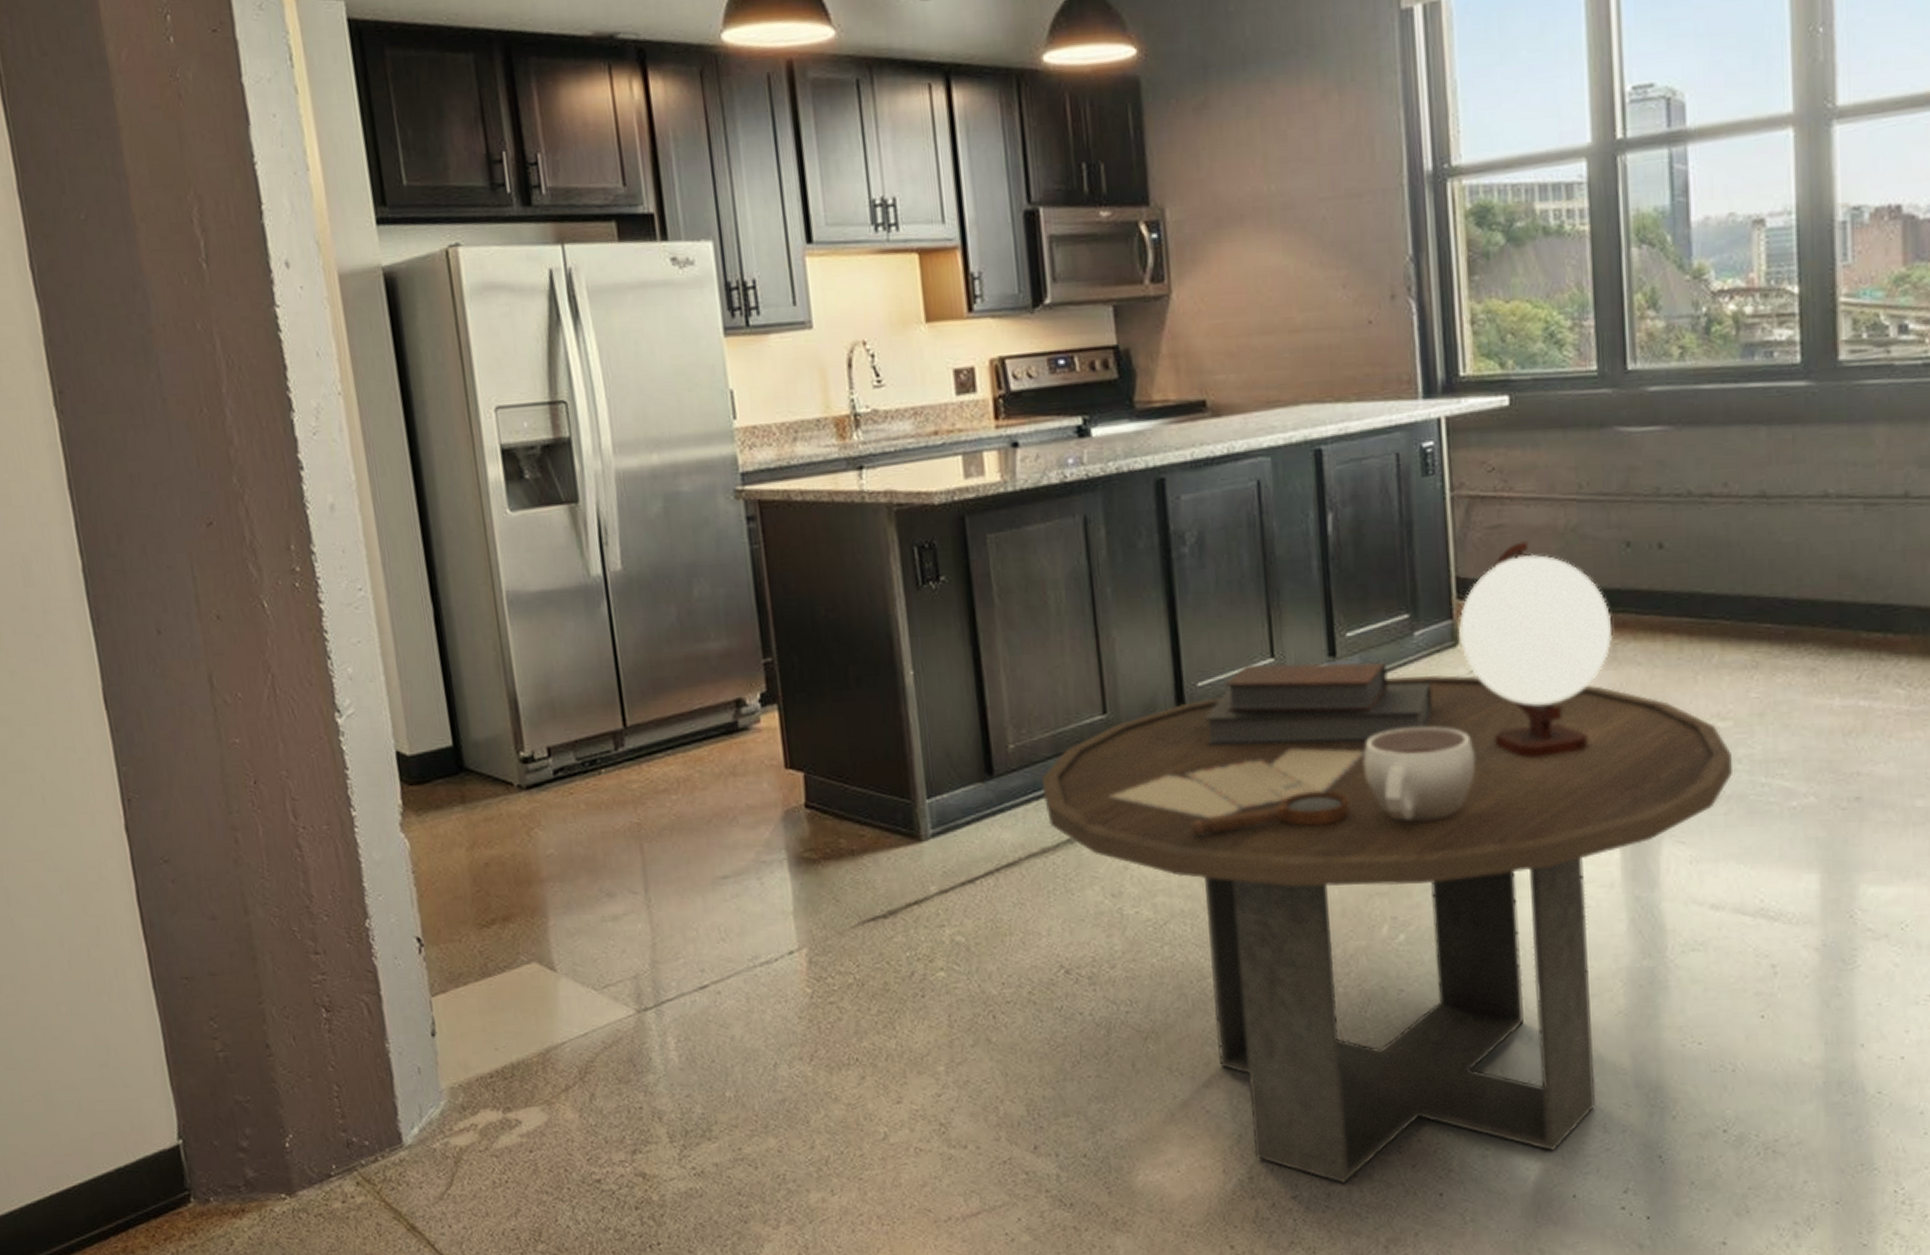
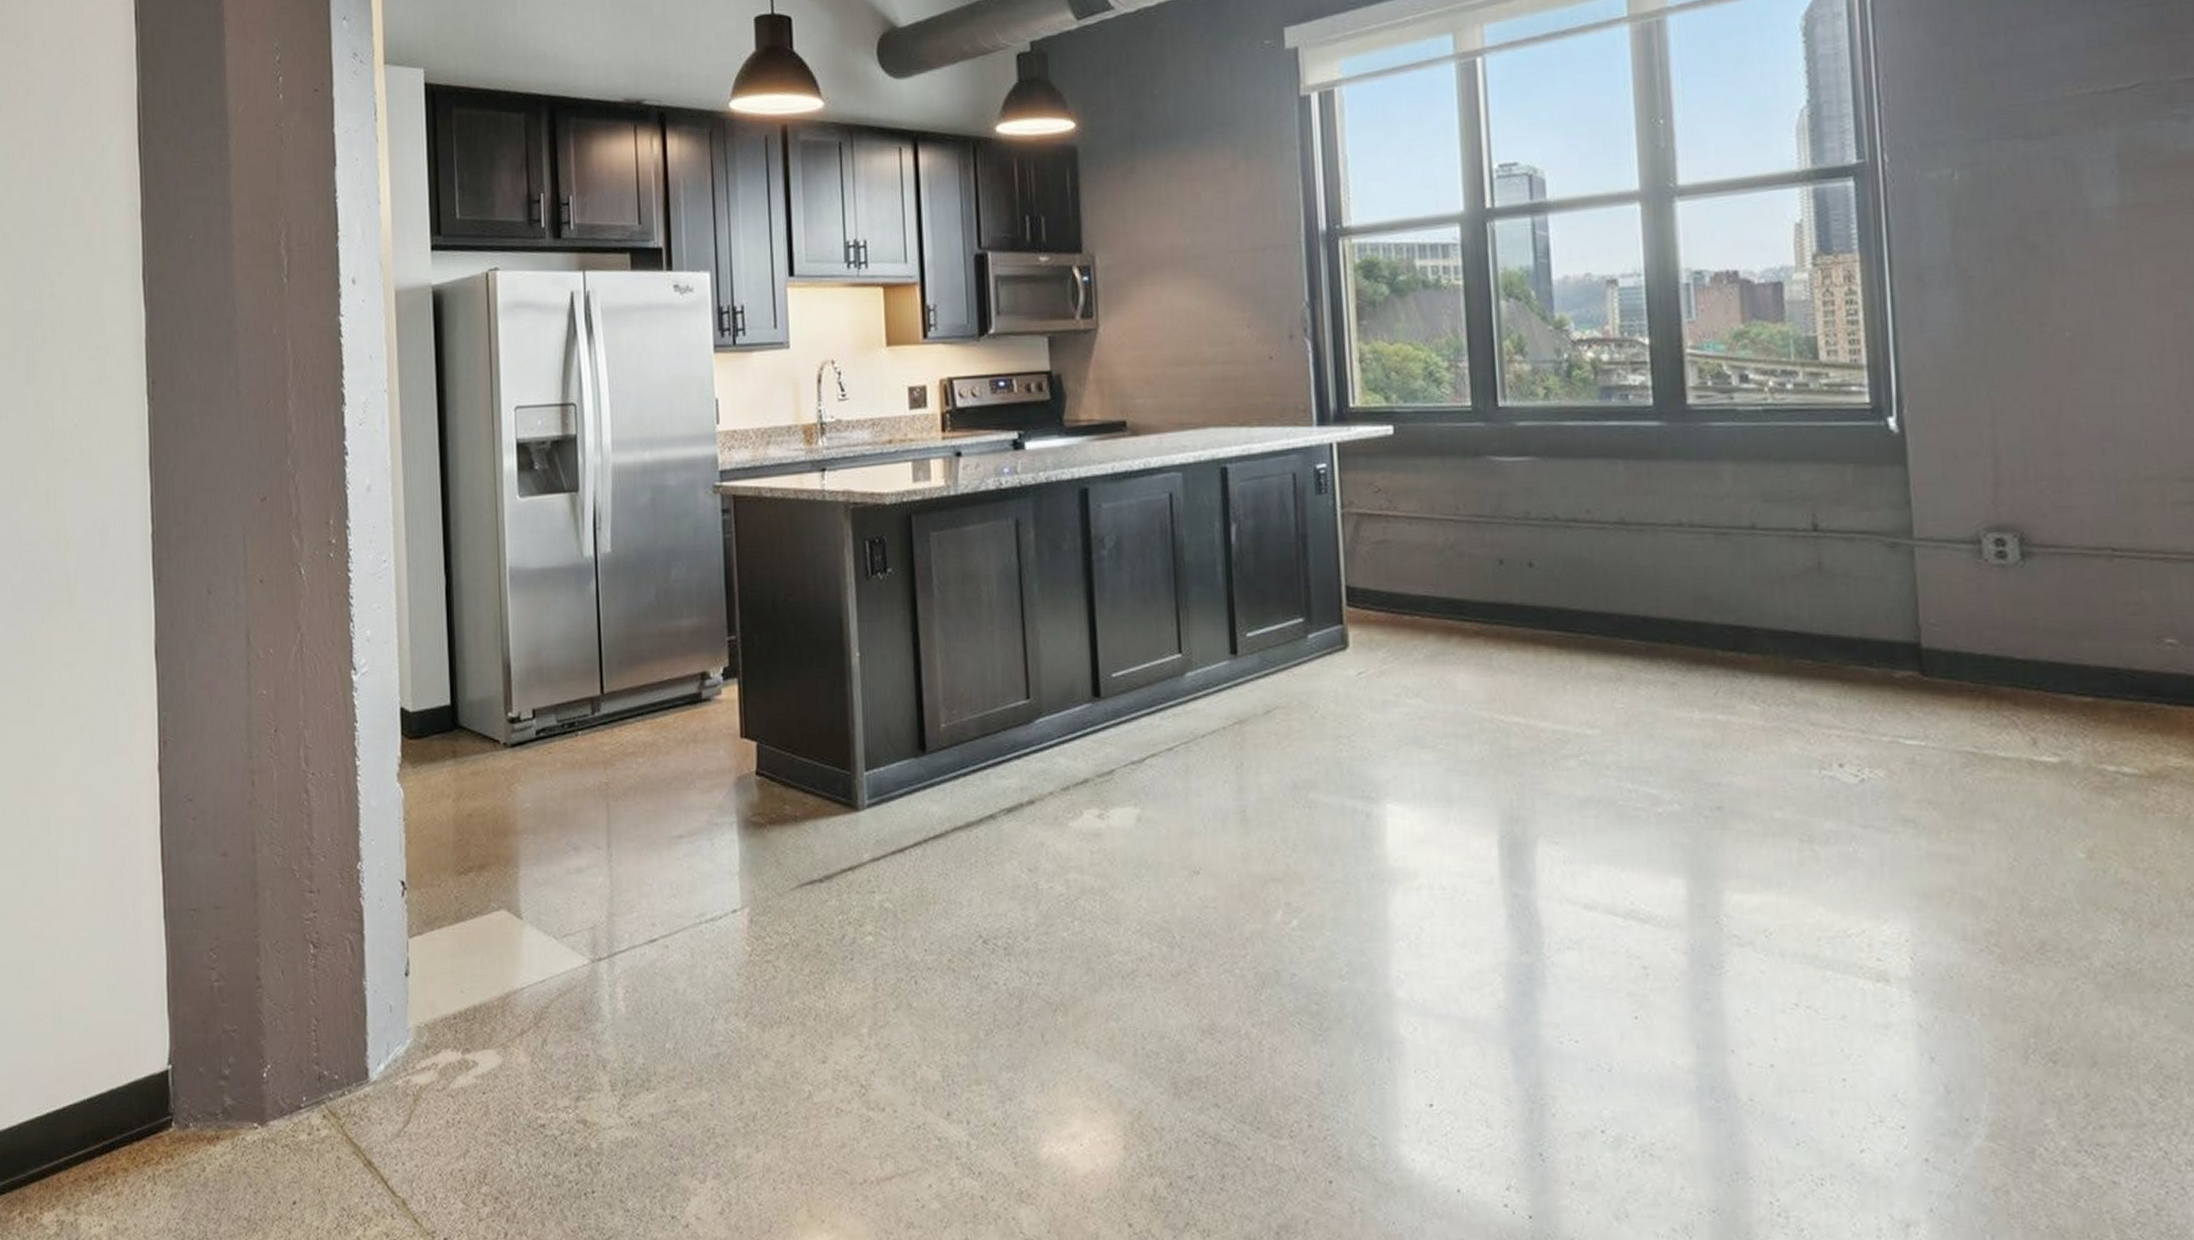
round table: present [1042,541,1732,1183] -> none [969,556,1601,1166]

